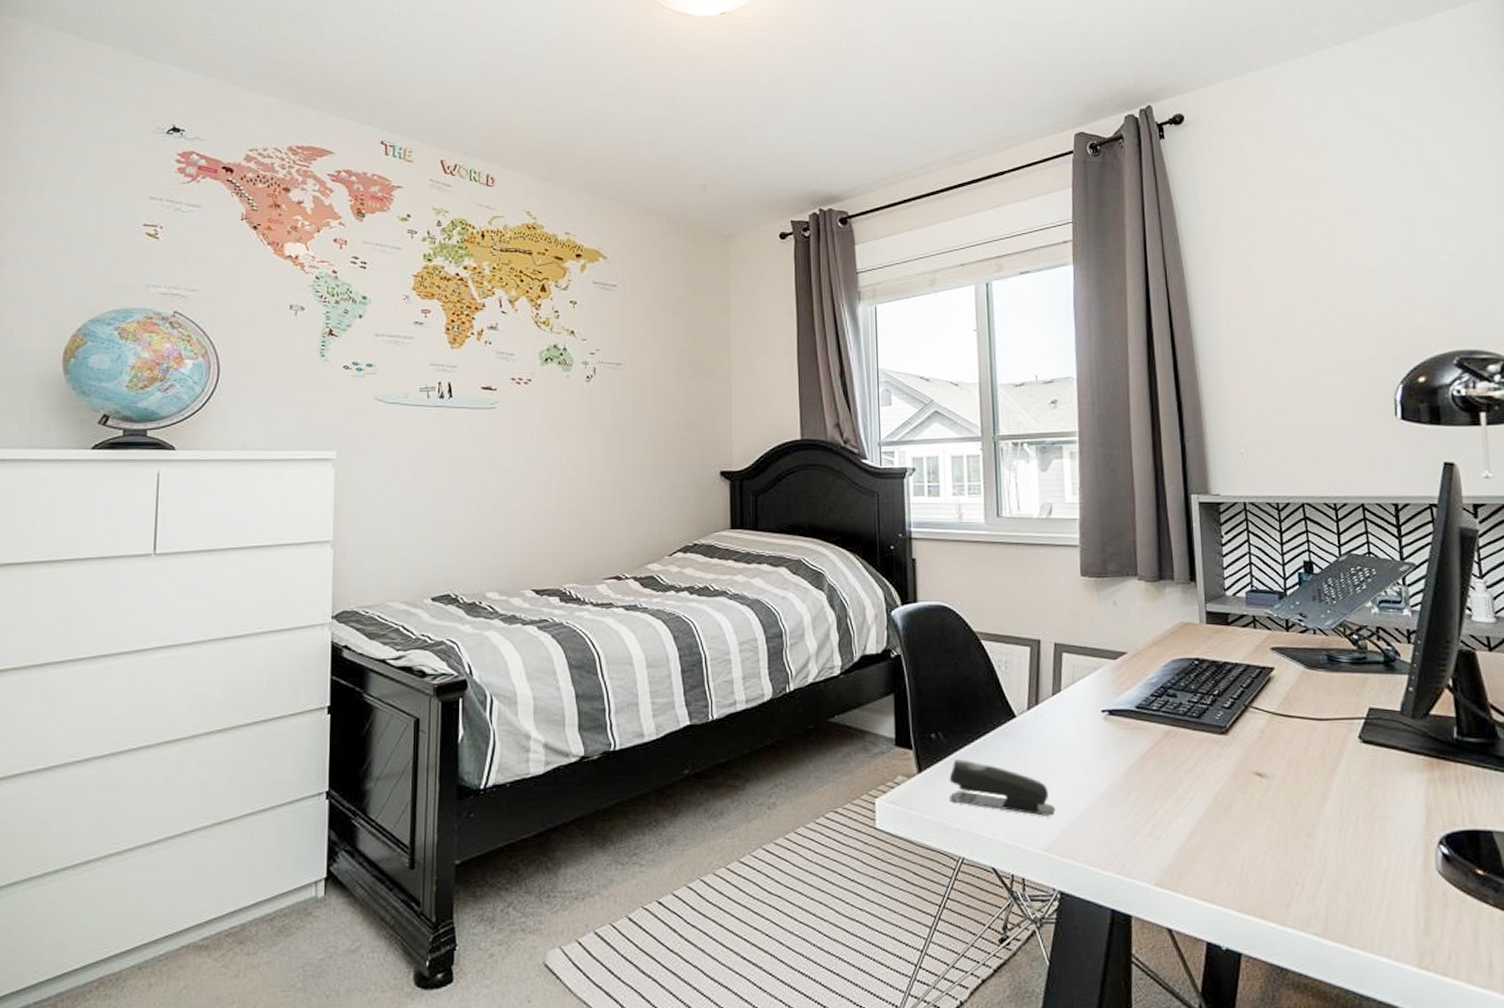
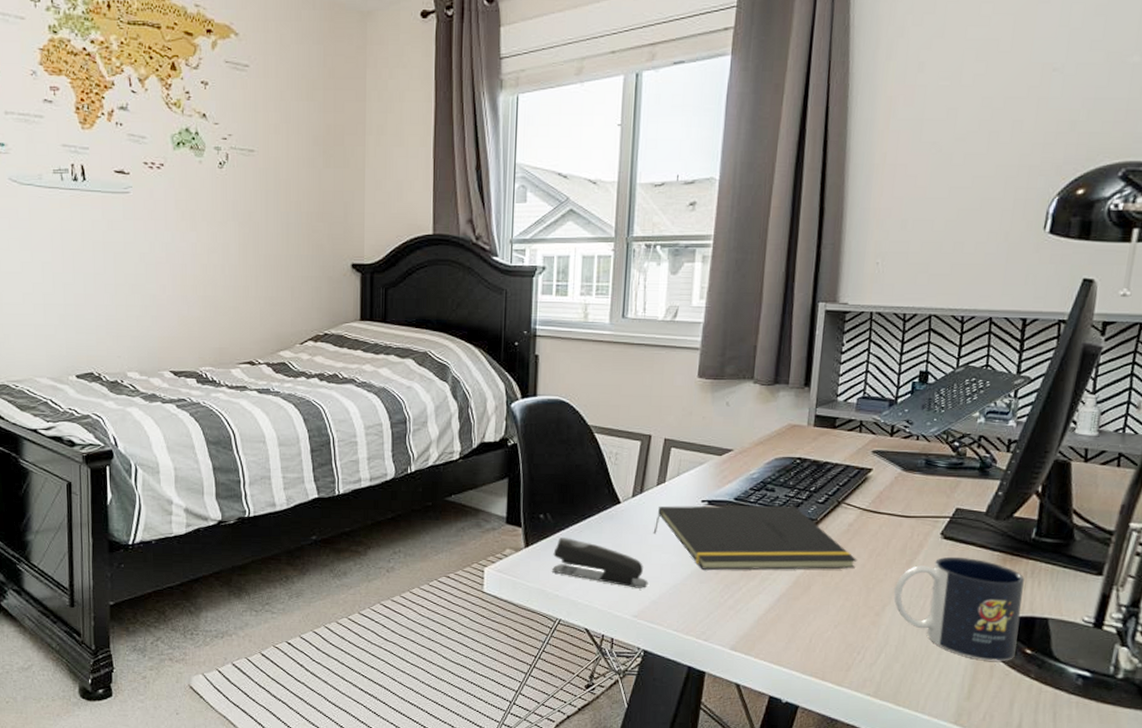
notepad: none [1054,712,1276,790] -> present [653,505,857,570]
mug: none [1322,763,1467,886] -> present [894,556,1024,661]

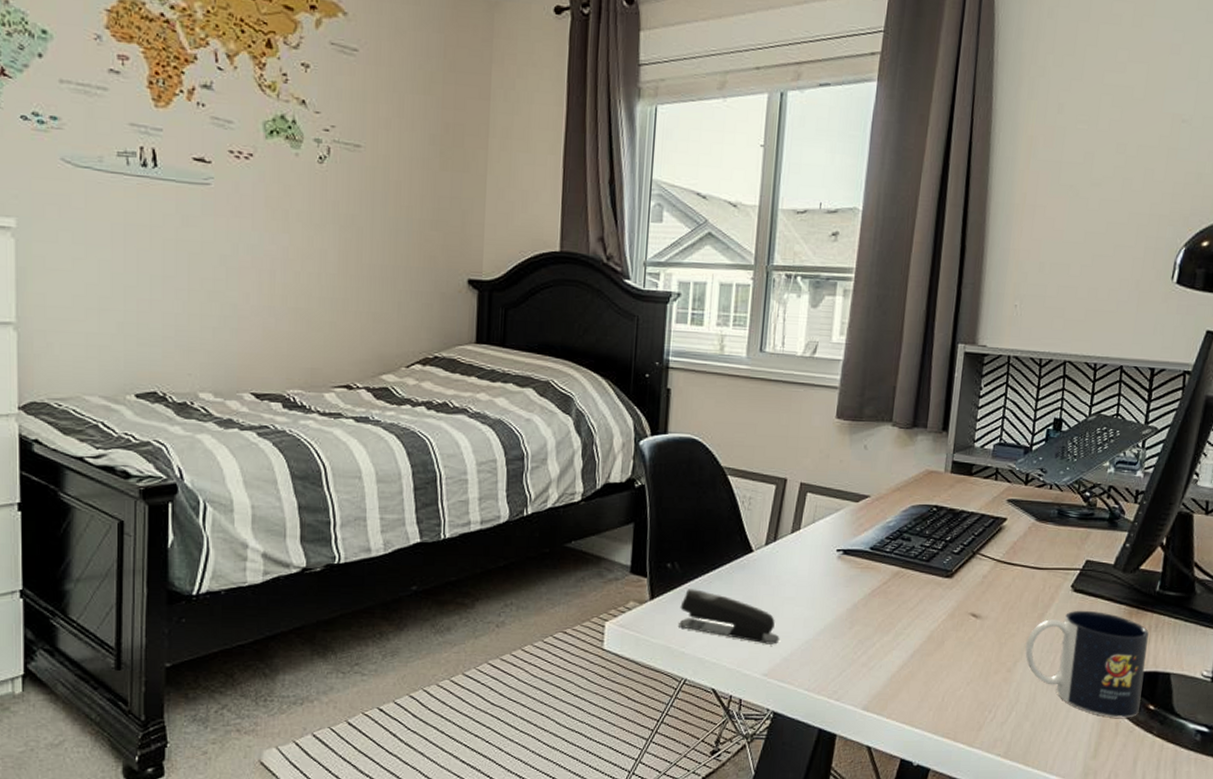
notepad: present [653,505,857,570] -> none [786,555,991,624]

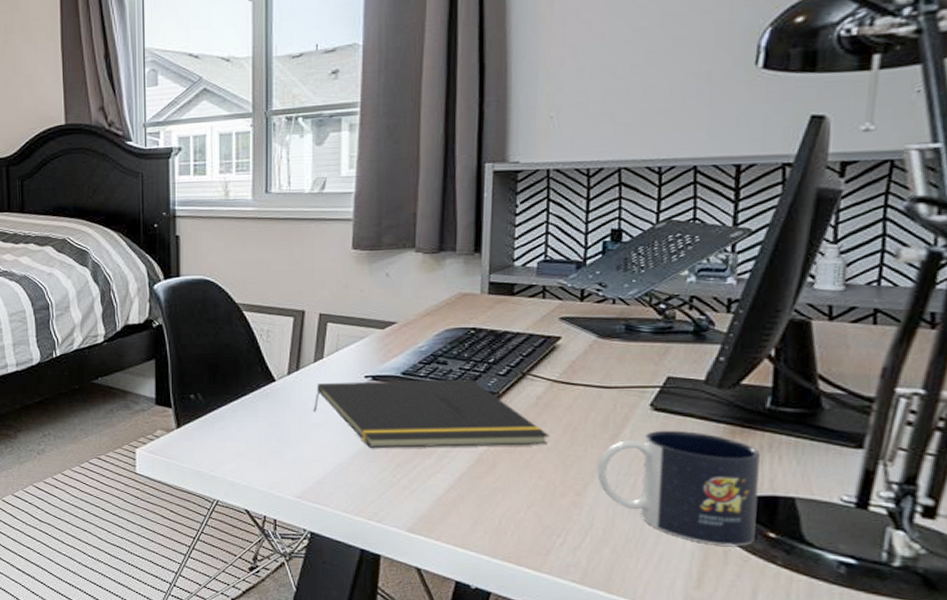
stapler: present [679,589,780,644] -> none [206,418,311,468]
notepad: none [786,555,991,624] -> present [313,379,550,448]

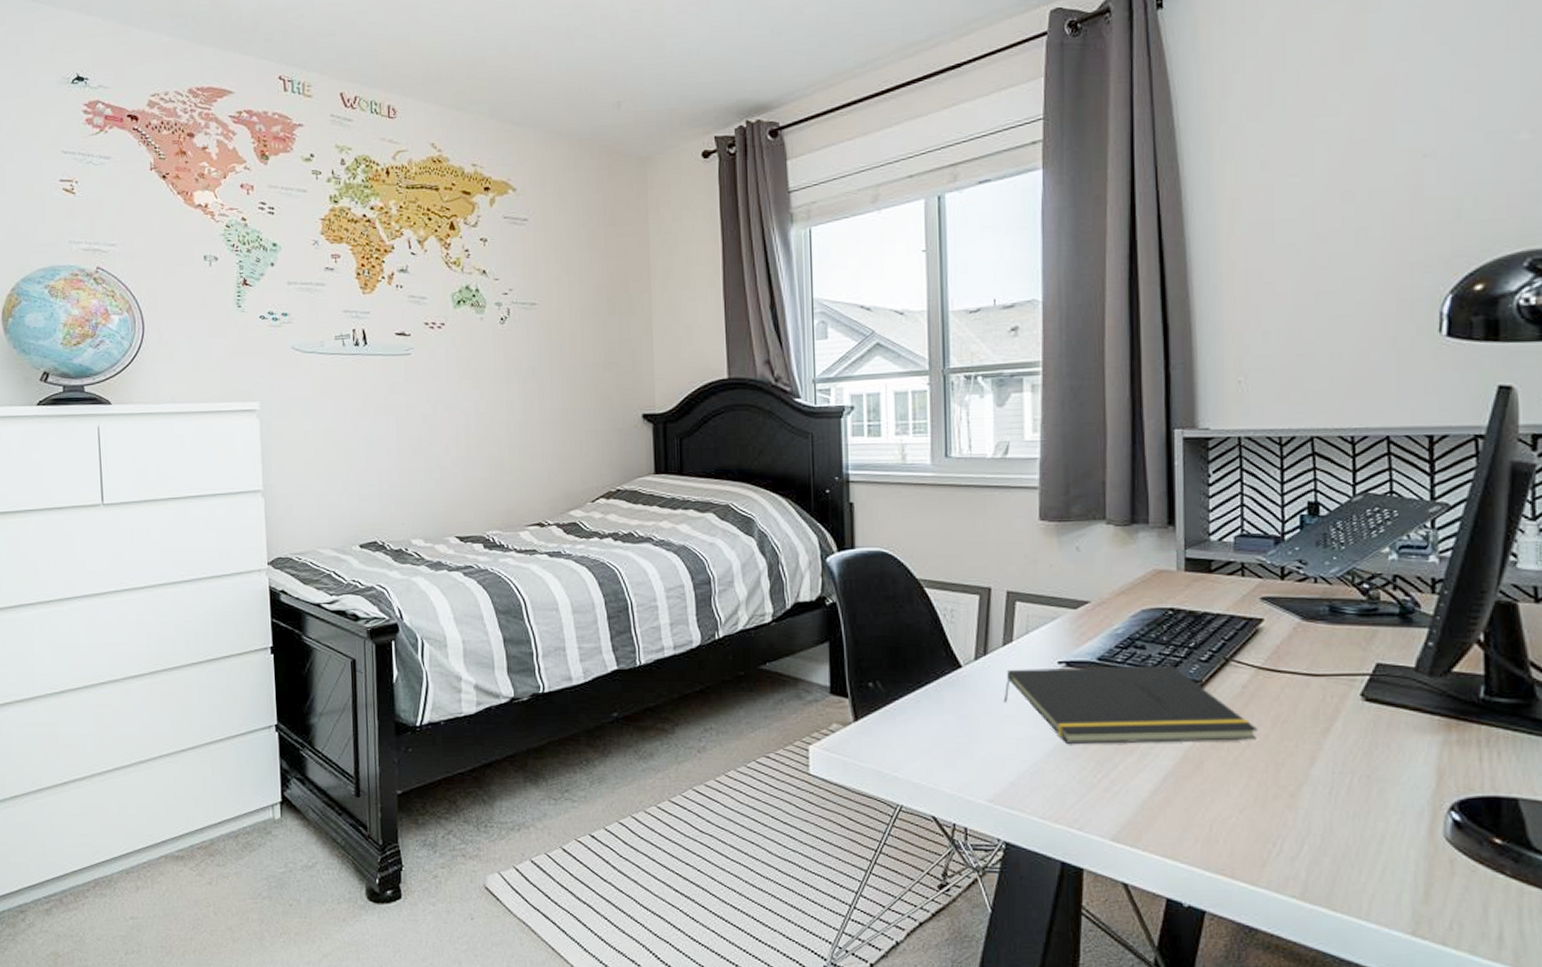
mug: present [597,430,760,546] -> none [1311,723,1480,854]

